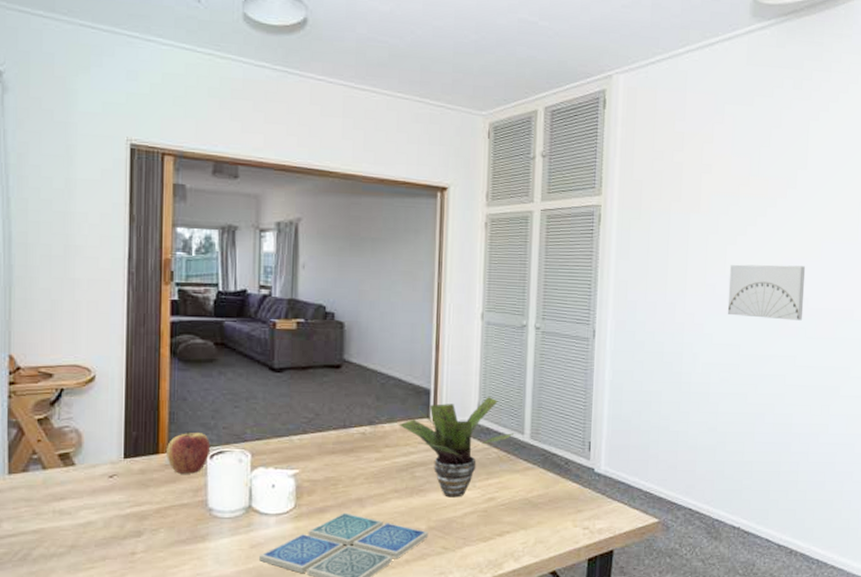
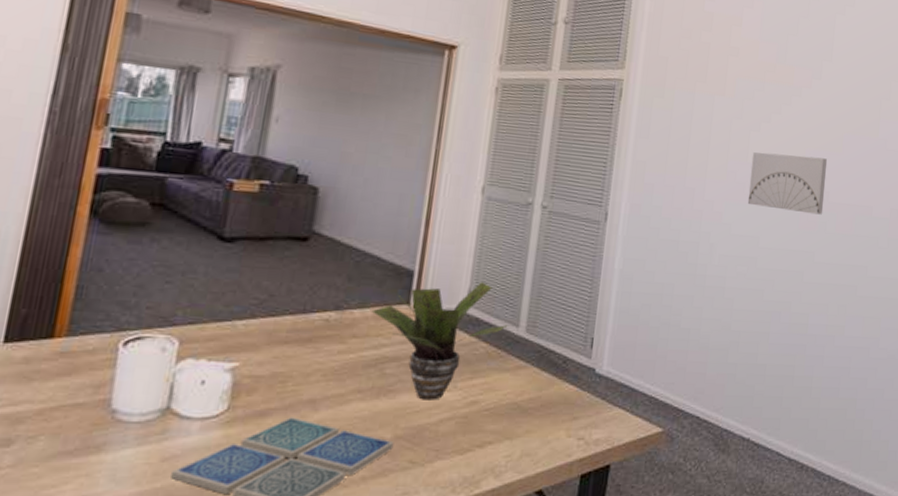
apple: present [167,431,211,474] -> none [63,311,127,365]

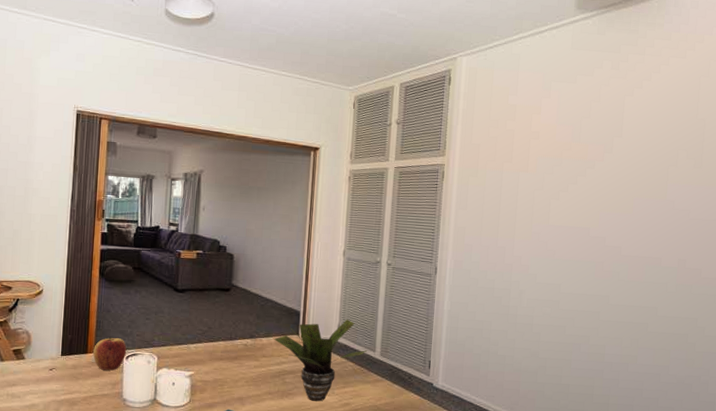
apple: none [63,311,127,365] -> present [93,337,127,371]
wall art: present [747,152,828,215] -> none [550,216,620,266]

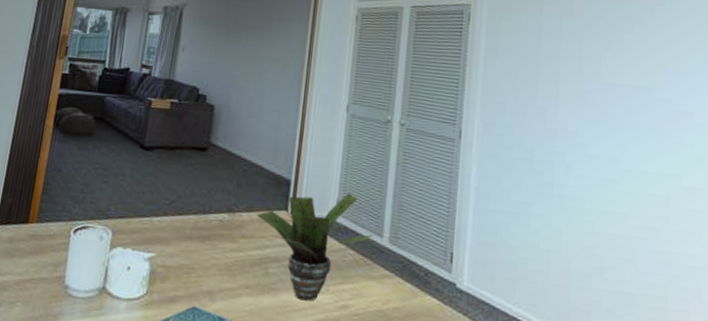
apple: present [93,337,127,371] -> none [34,203,76,247]

